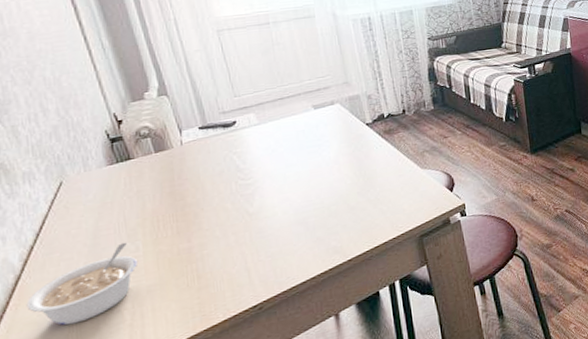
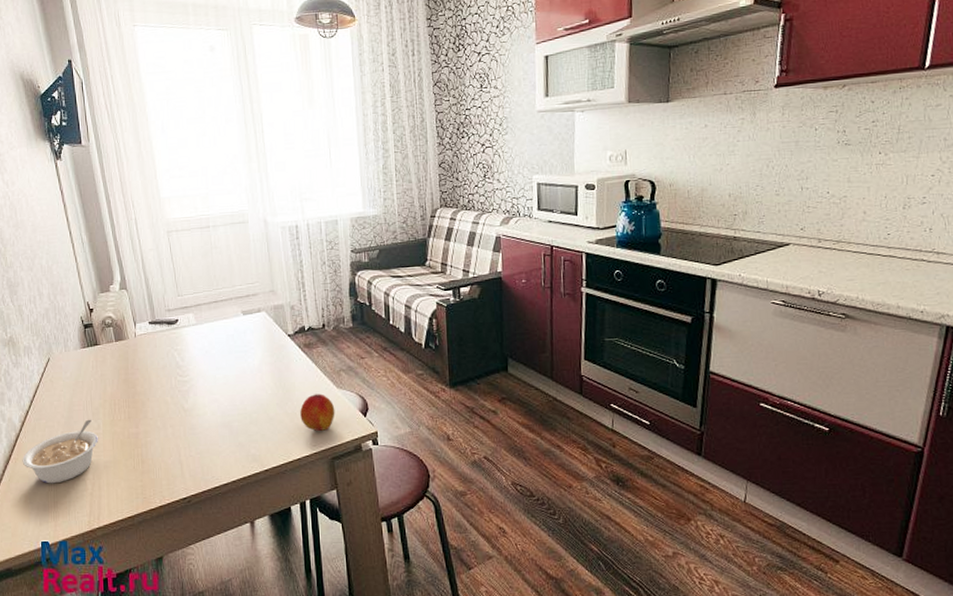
peach: none [383,176,421,213] -> present [300,394,335,431]

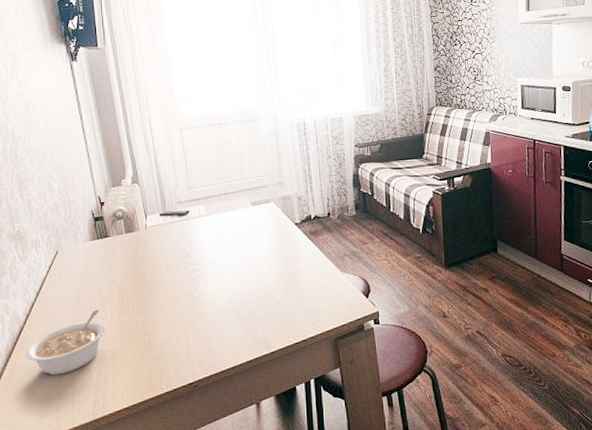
peach: present [300,394,335,431] -> none [306,278,339,313]

